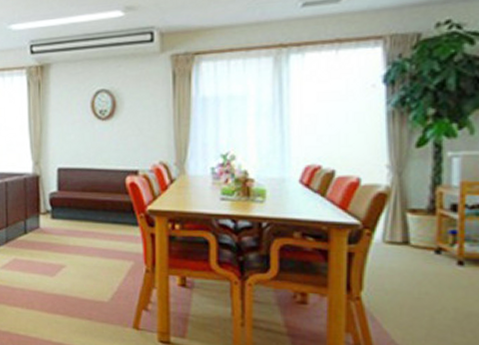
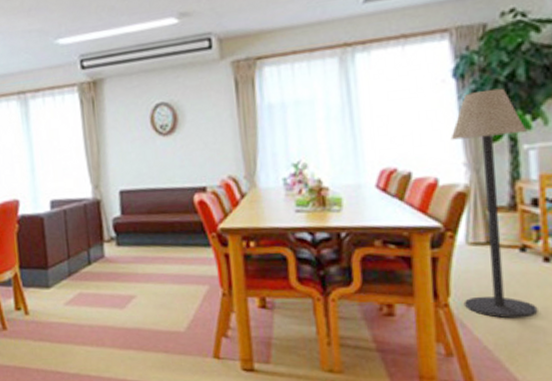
floor lamp: none [375,96,452,317] -> present [450,88,538,319]

